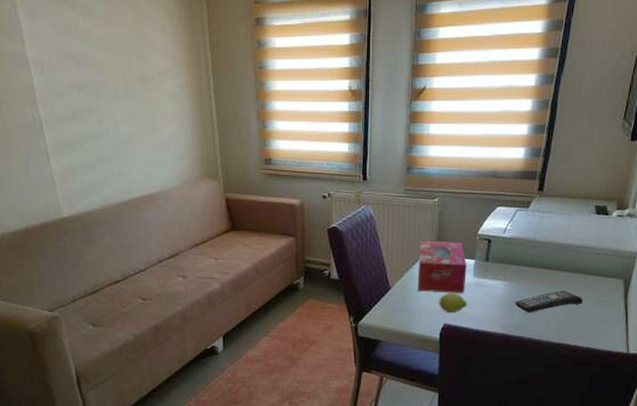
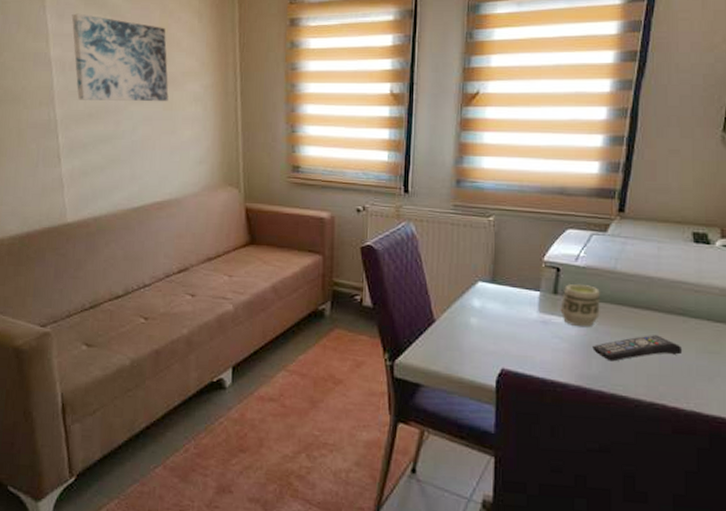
wall art: none [44,13,147,101] -> present [71,13,169,102]
tissue box: present [417,240,467,294] -> none [468,265,530,333]
fruit: present [439,292,467,313] -> none [495,329,531,356]
cup: none [490,252,523,287] -> present [560,283,601,327]

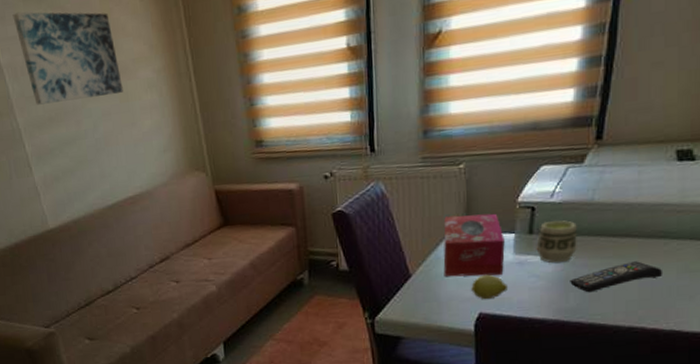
tissue box: none [468,265,530,333] -> present [443,213,505,277]
fruit: none [495,329,531,356] -> present [471,274,507,300]

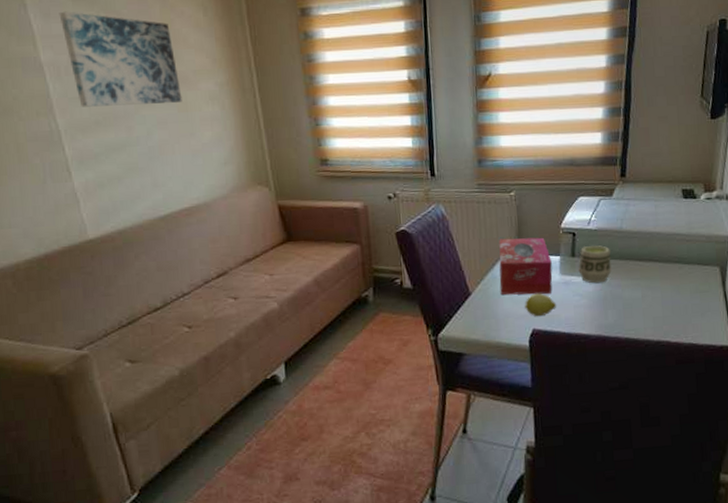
remote control: present [570,261,663,293] -> none [607,282,680,310]

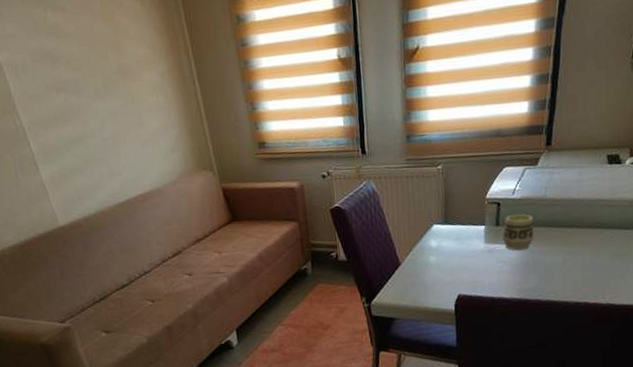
wall art: present [59,11,182,107] -> none [10,10,129,104]
tissue box: present [499,237,553,295] -> none [426,208,478,264]
fruit: present [525,293,556,317] -> none [451,261,480,283]

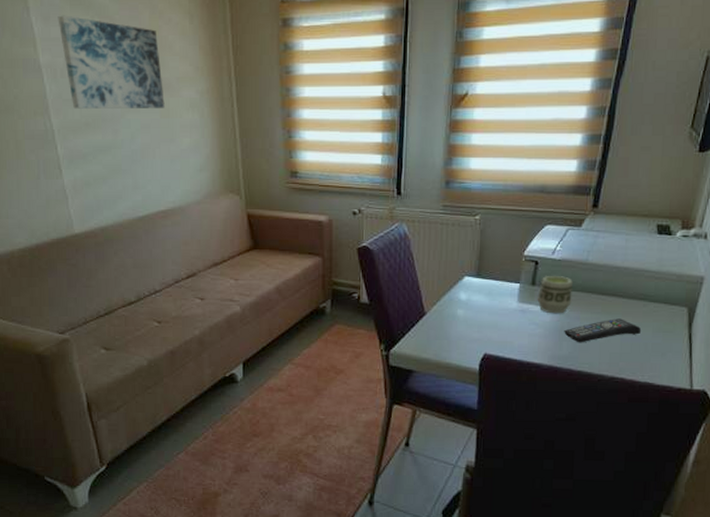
wall art: none [10,10,129,104] -> present [58,15,165,110]
remote control: none [529,247,600,275] -> present [564,318,642,343]

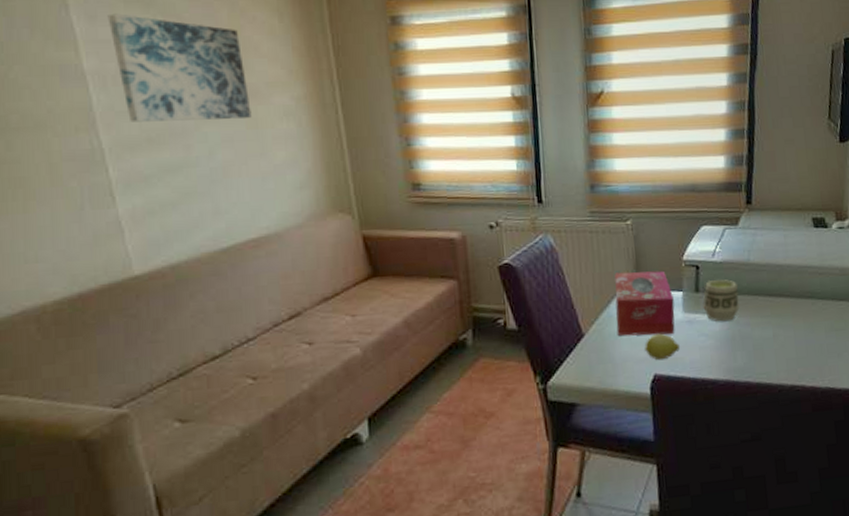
tissue box: none [455,262,511,321] -> present [615,270,675,336]
fruit: none [479,318,510,342] -> present [645,333,680,361]
remote control: present [564,318,642,343] -> none [736,320,814,352]

